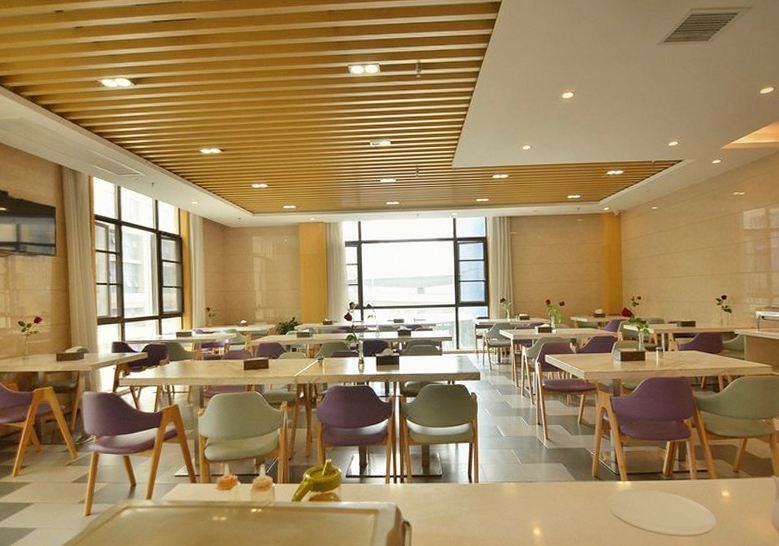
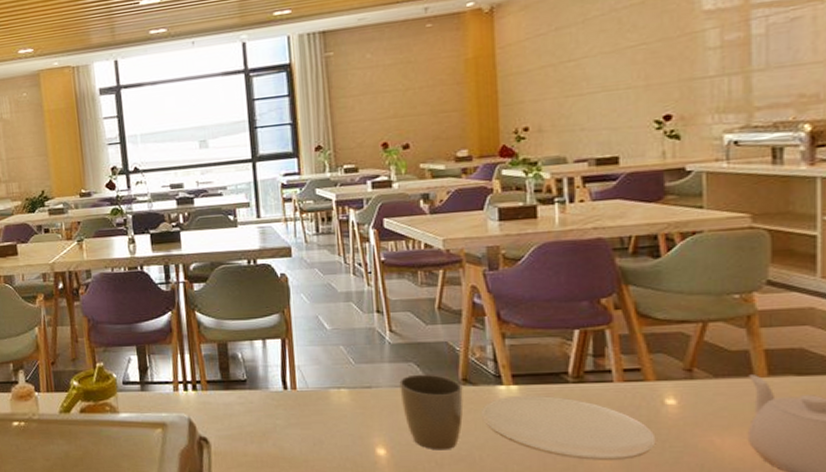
cup: none [552,472,595,531] -> present [399,374,464,450]

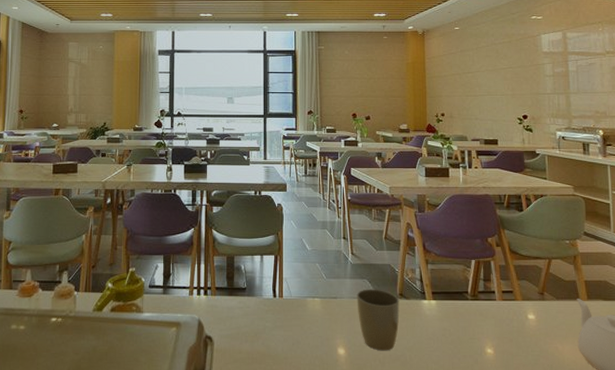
plate: present [480,395,656,460] -> none [411,308,523,361]

